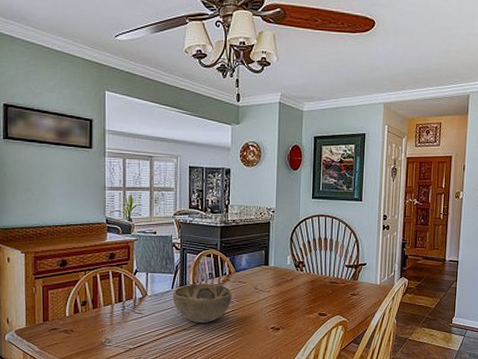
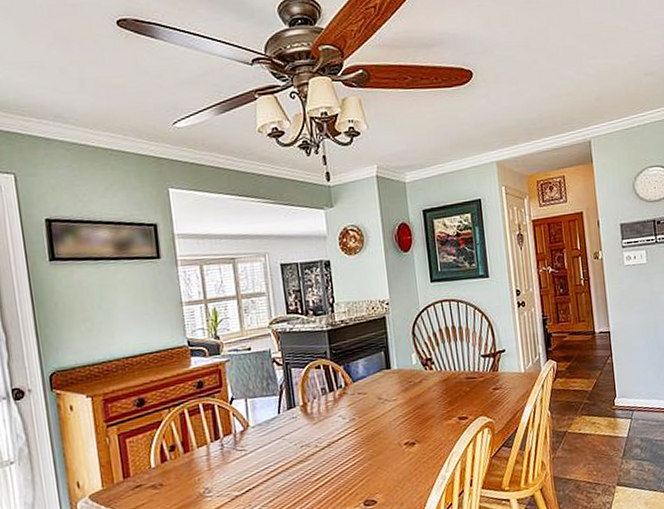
decorative bowl: present [172,284,232,323] -> none [280,400,353,451]

